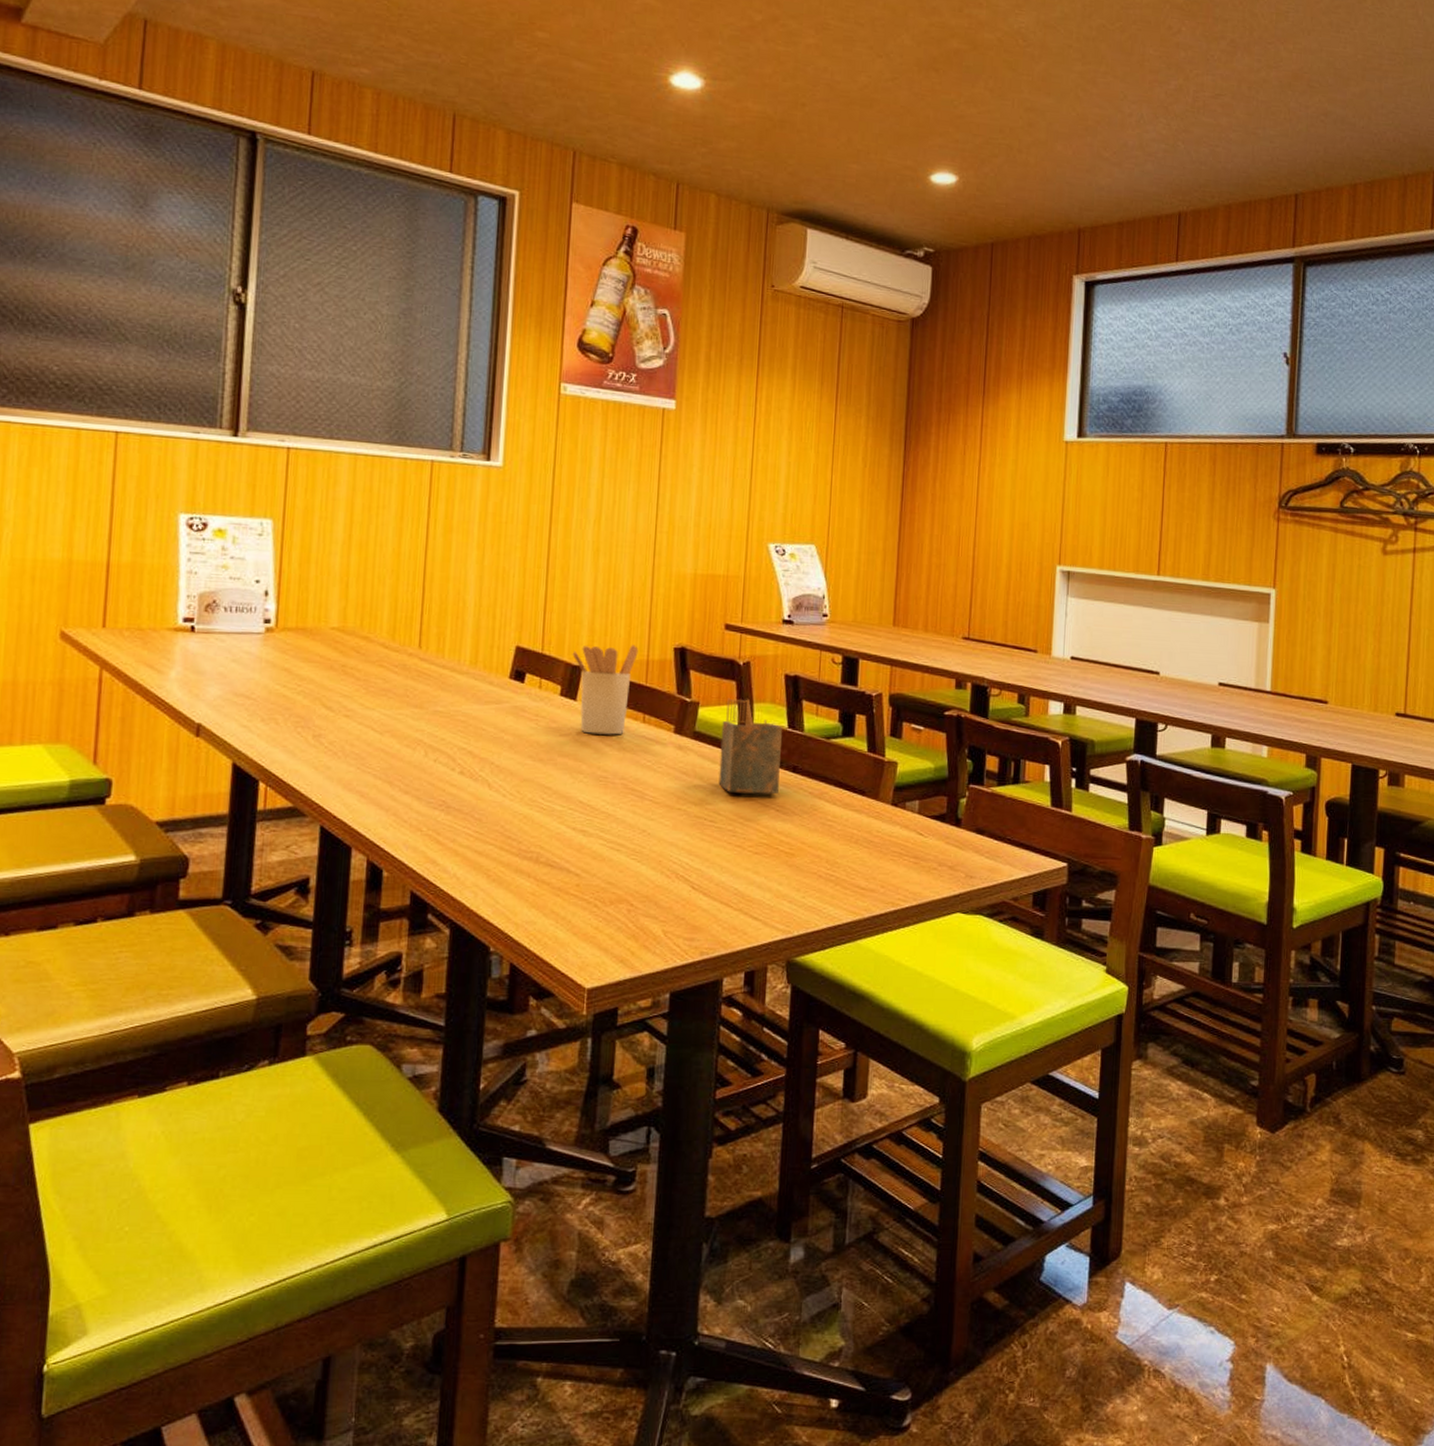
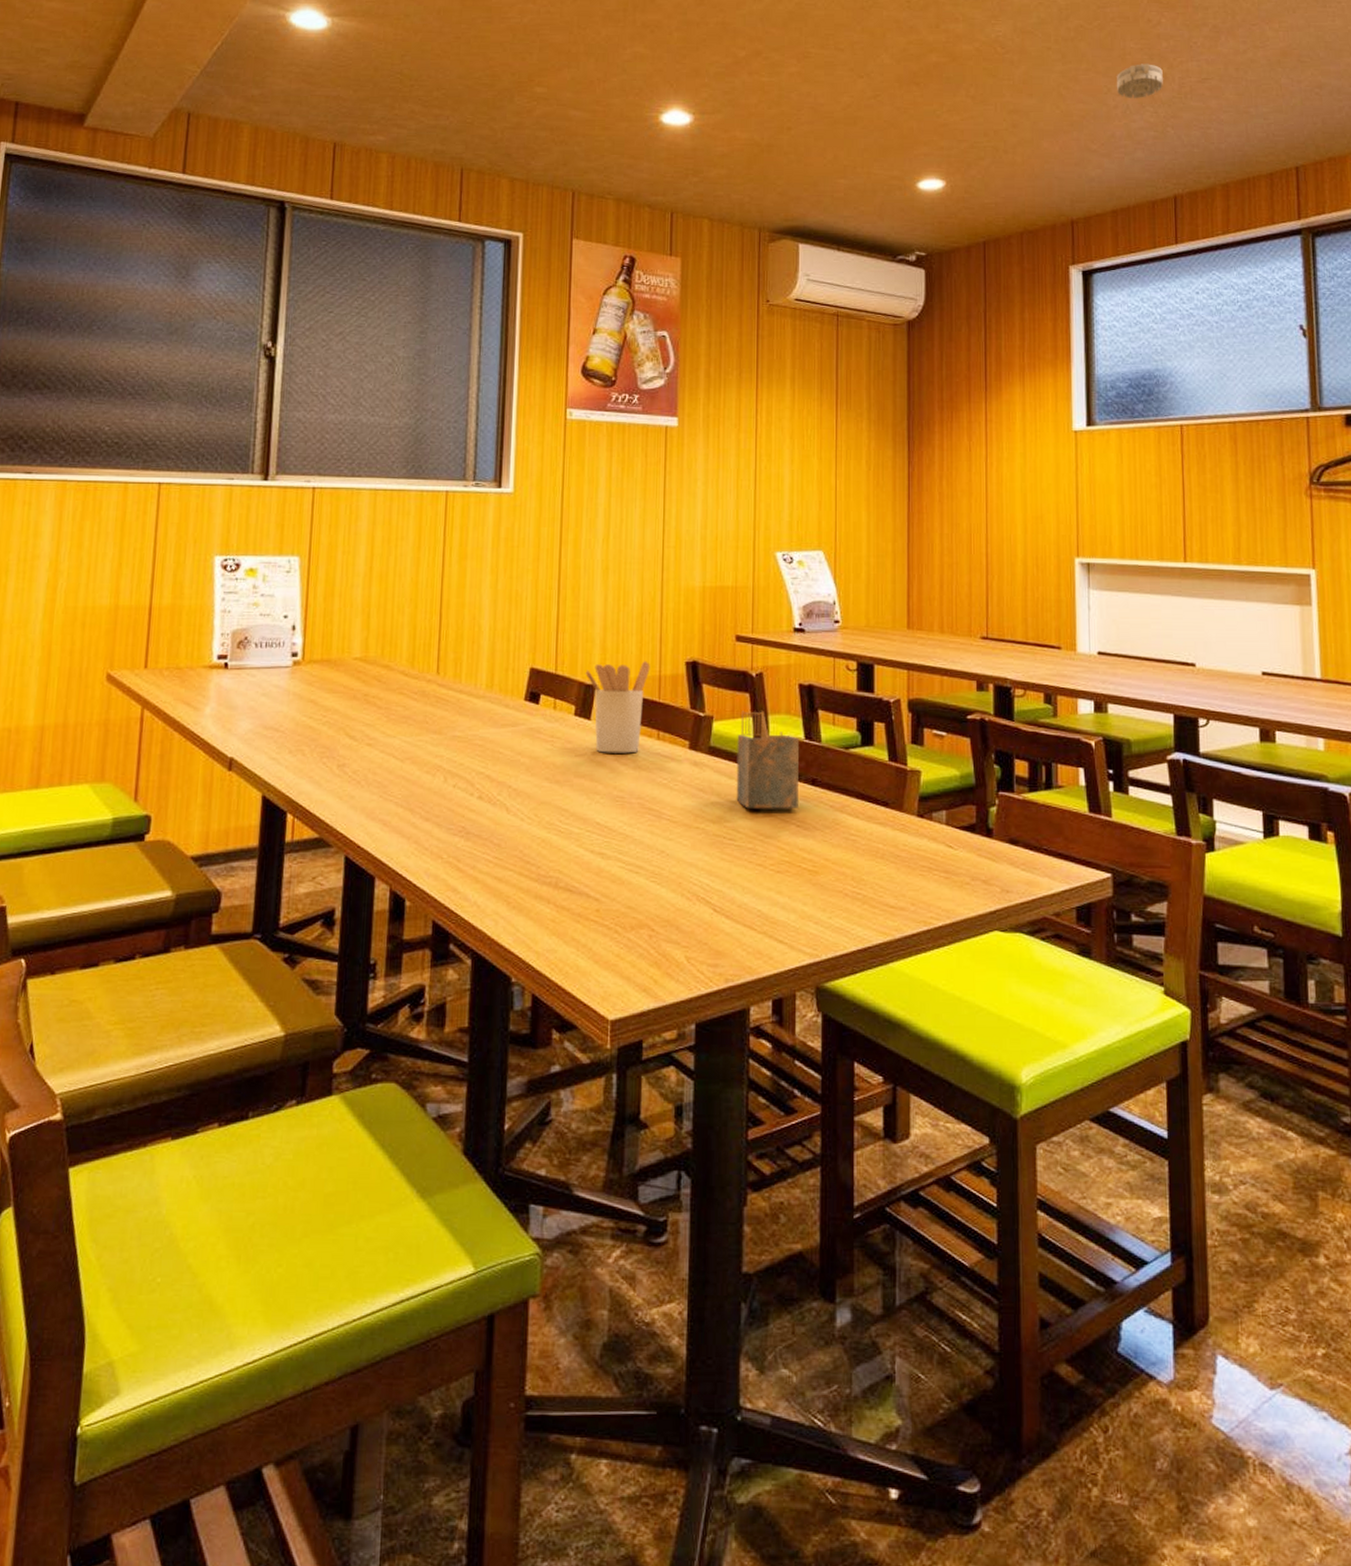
smoke detector: none [1133,72,1179,109] -> present [1117,63,1163,98]

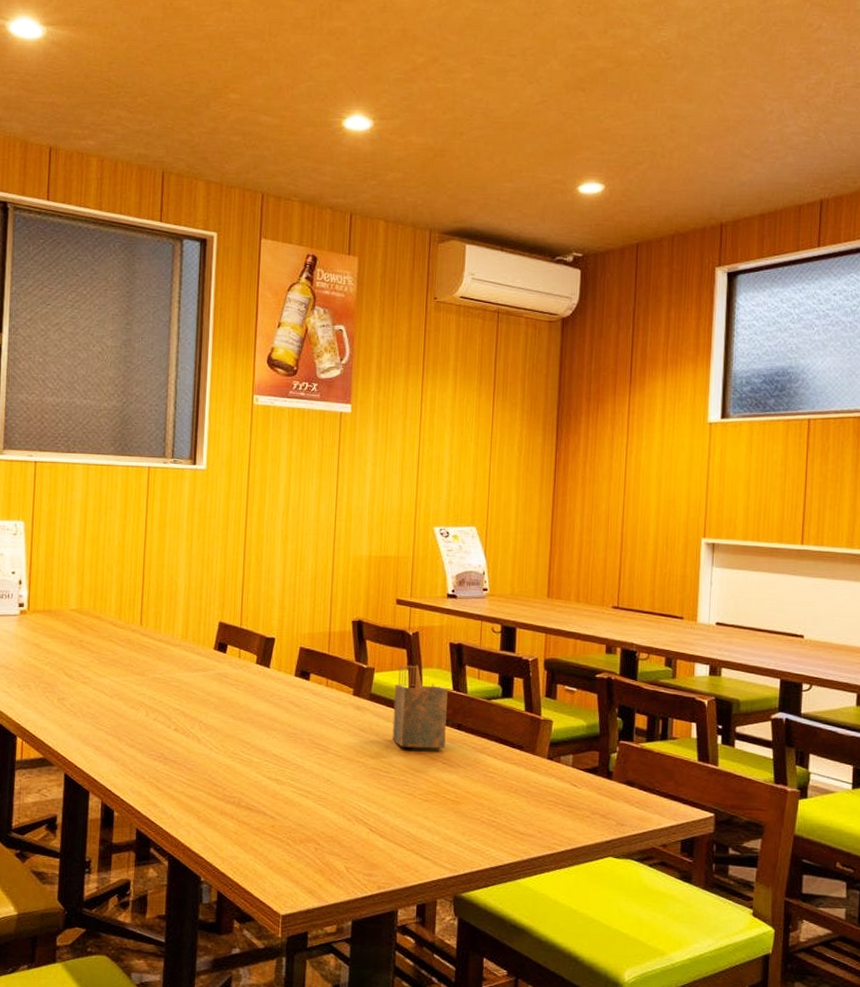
utensil holder: present [585,661,650,754] -> none [266,619,322,697]
smoke detector: present [1117,63,1163,98] -> none [774,67,820,103]

